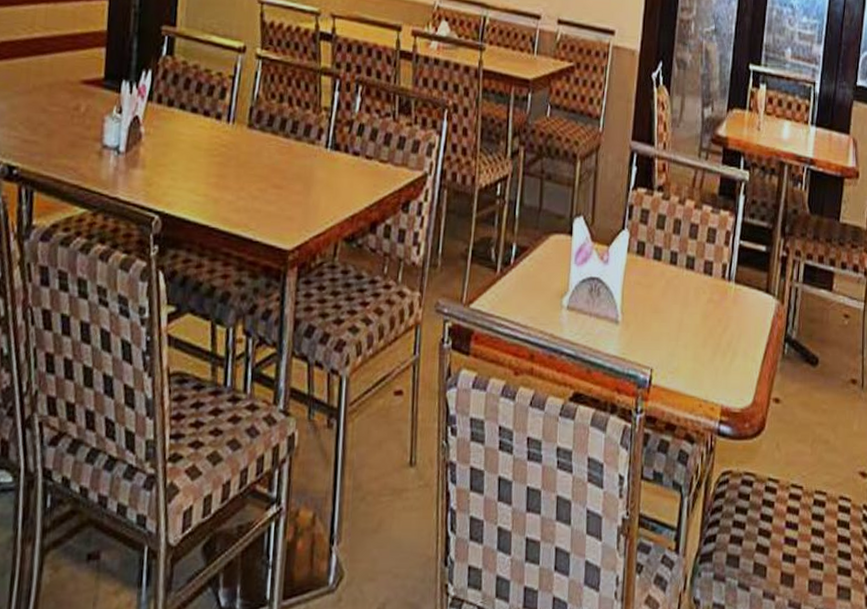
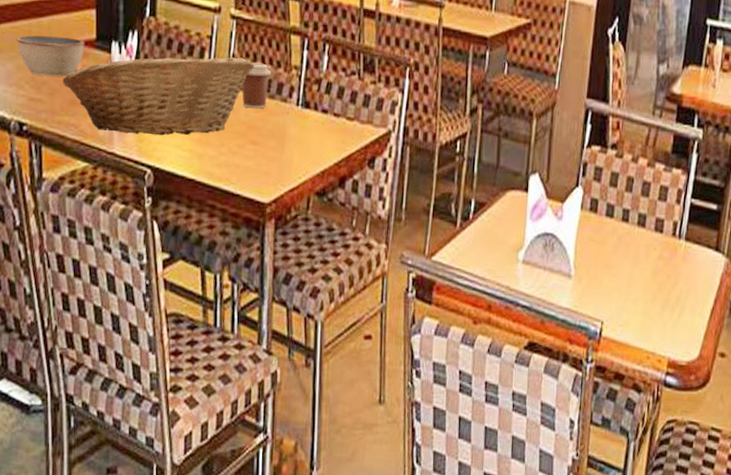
bowl: none [12,73,91,117] -> present [16,35,84,77]
fruit basket: none [63,95,280,180] -> present [63,55,254,136]
coffee cup: none [265,103,299,151] -> present [242,63,271,109]

